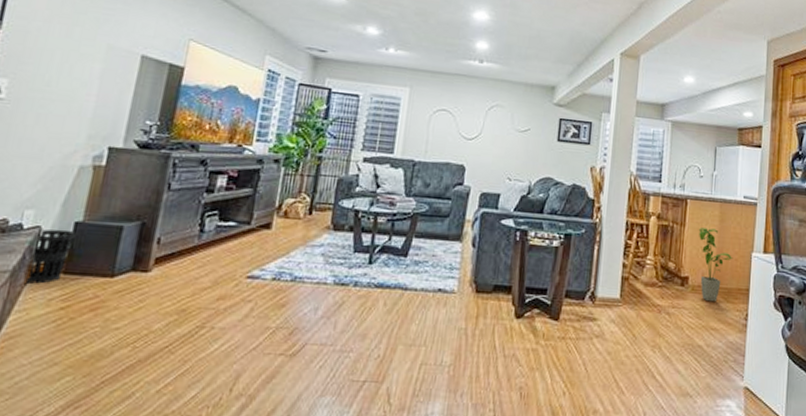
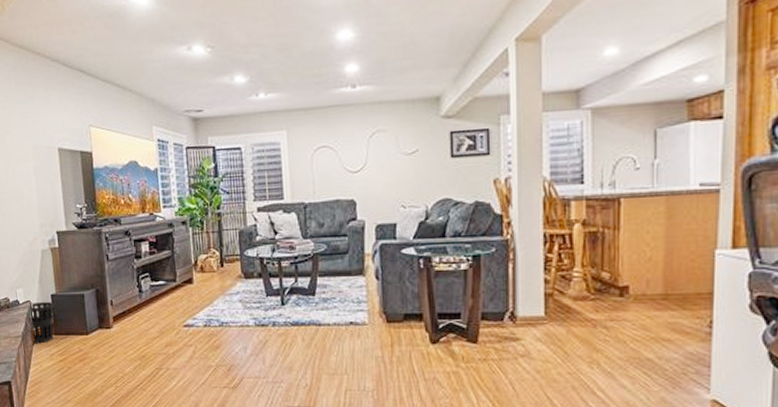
house plant: present [698,228,733,302] -> none [637,228,689,311]

